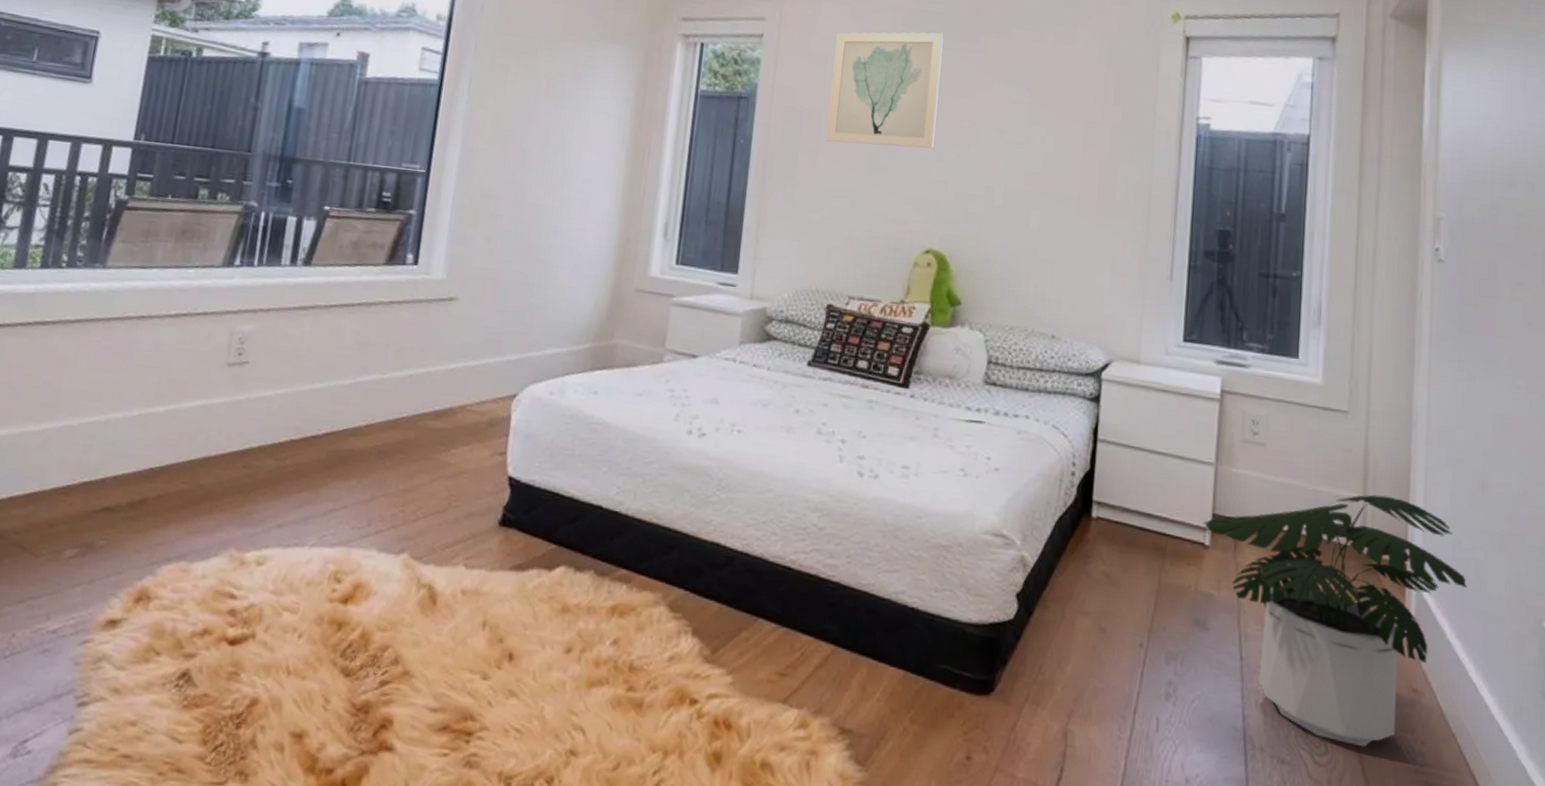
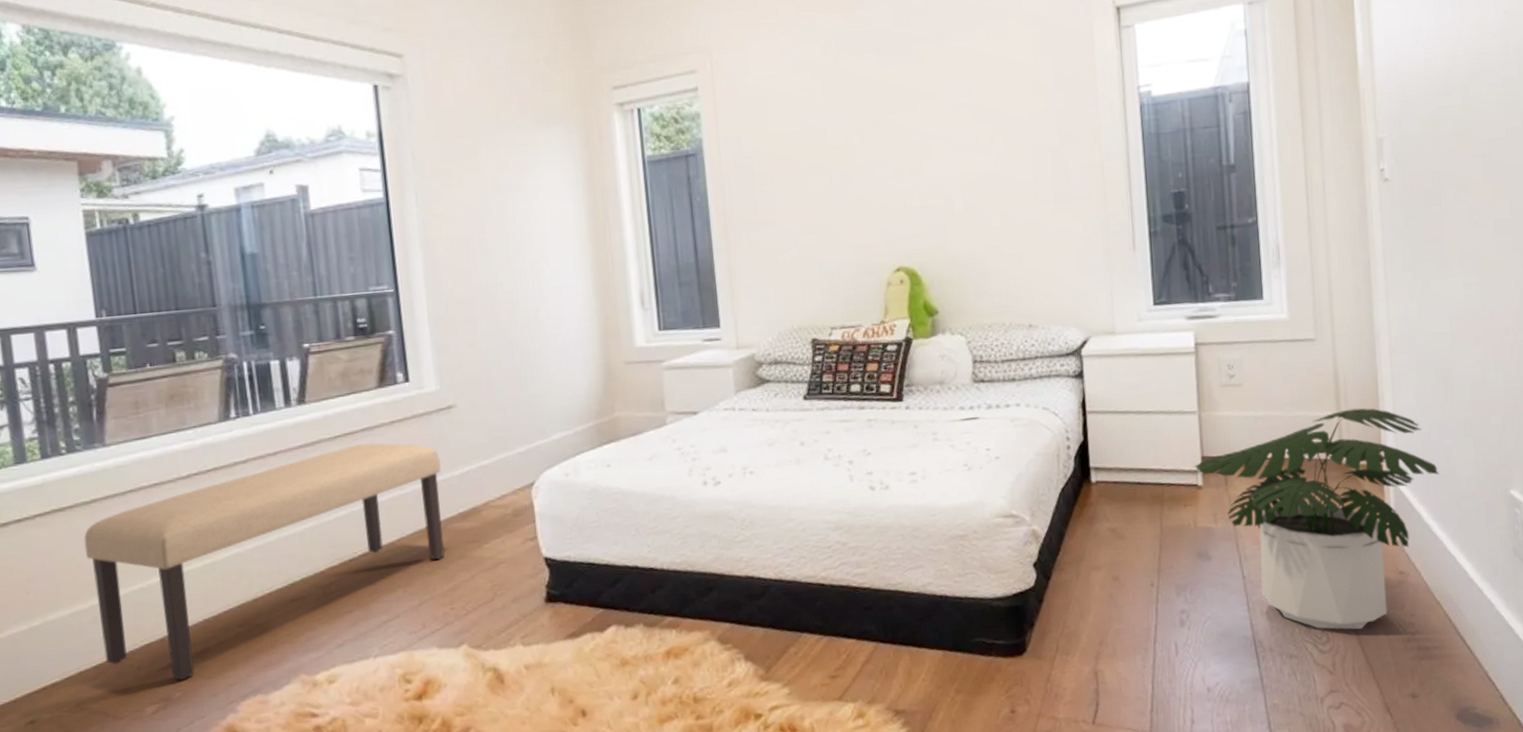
bench: none [40,317,429,528] -> present [84,443,445,680]
wall art: present [826,32,944,149] -> none [771,50,887,182]

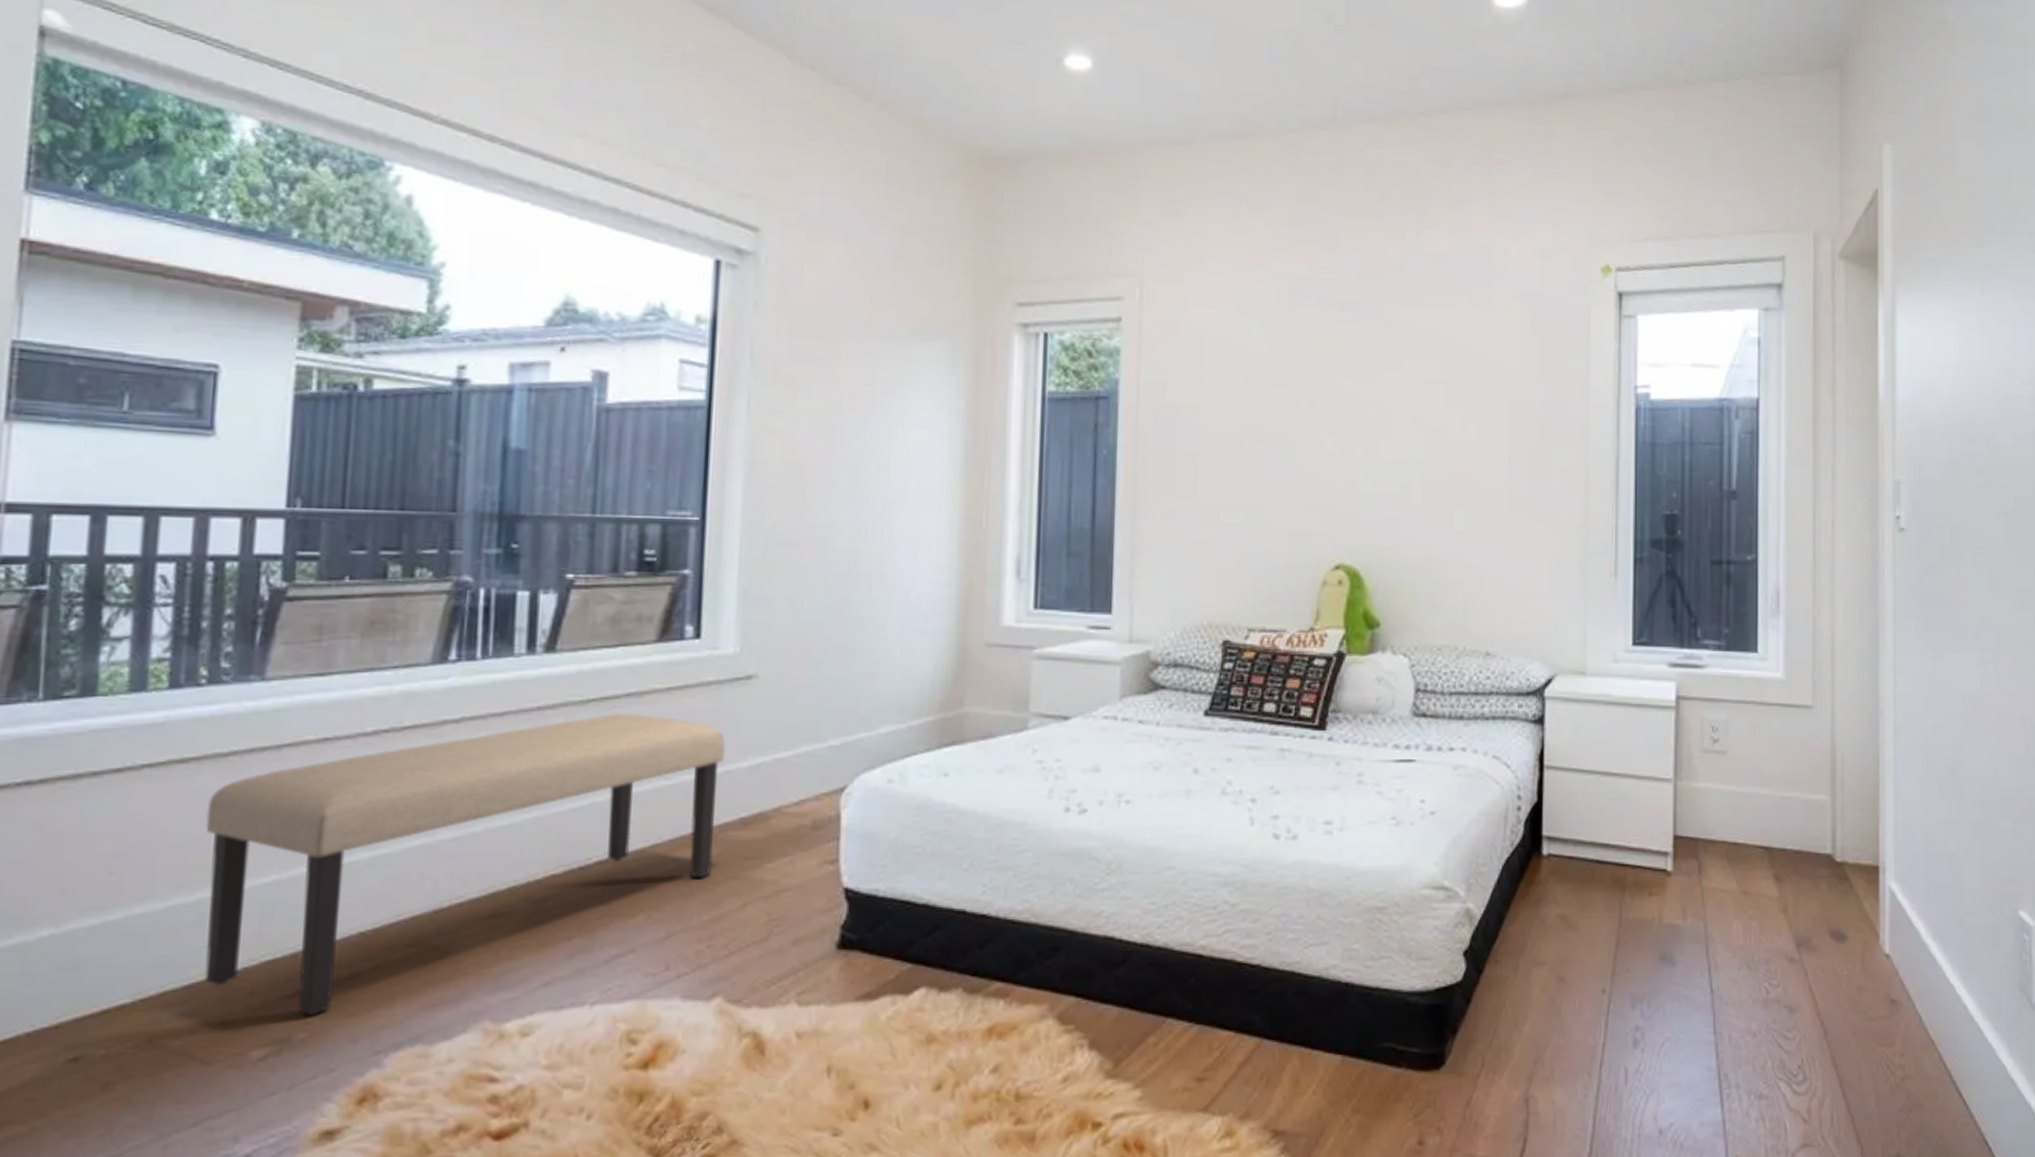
potted plant: present [1193,408,1439,630] -> none [1663,794,1942,1069]

